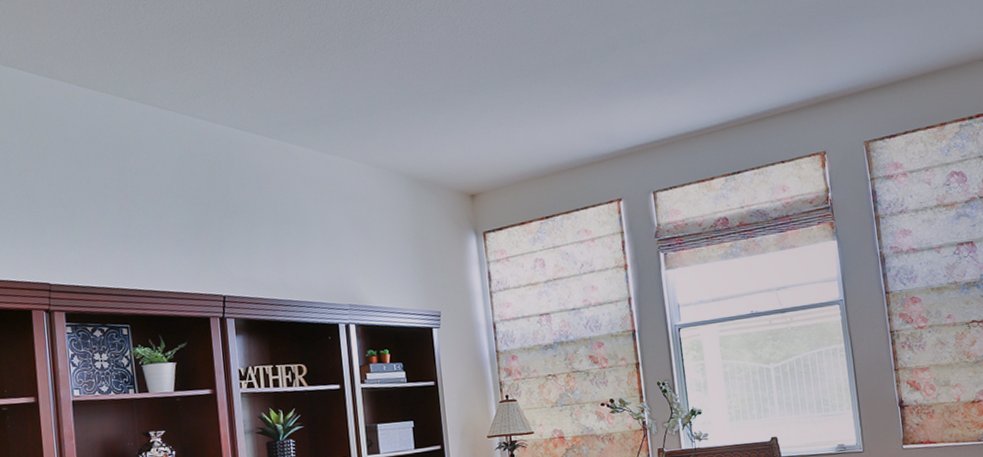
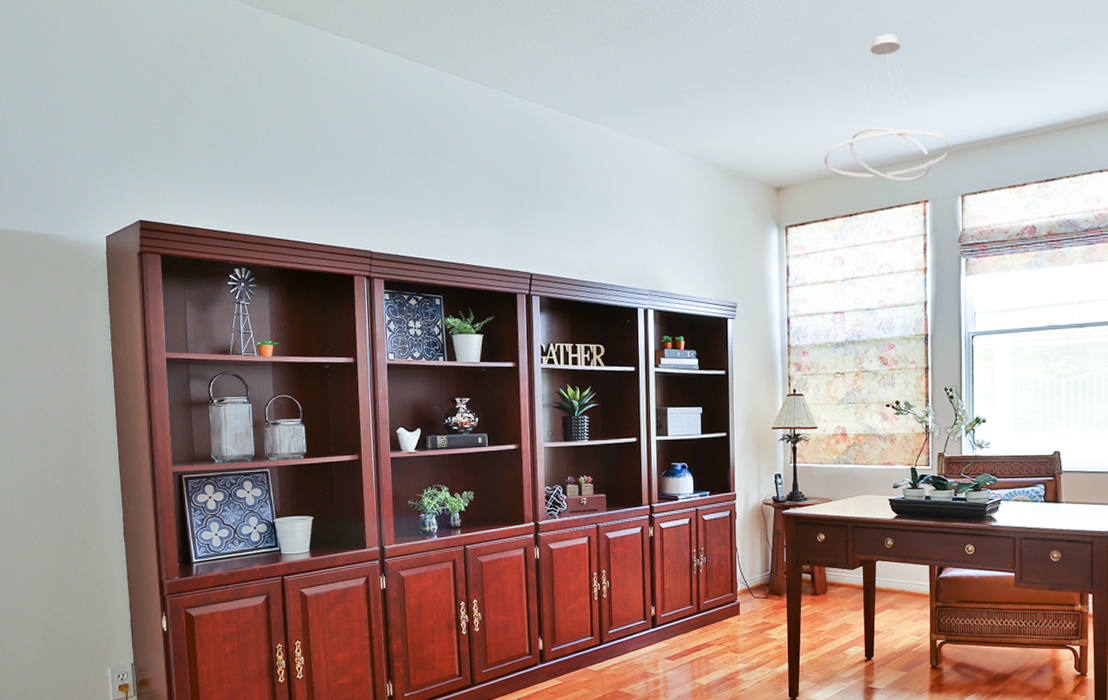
ceiling light fixture: none [515,42,639,182] -> present [824,34,951,182]

